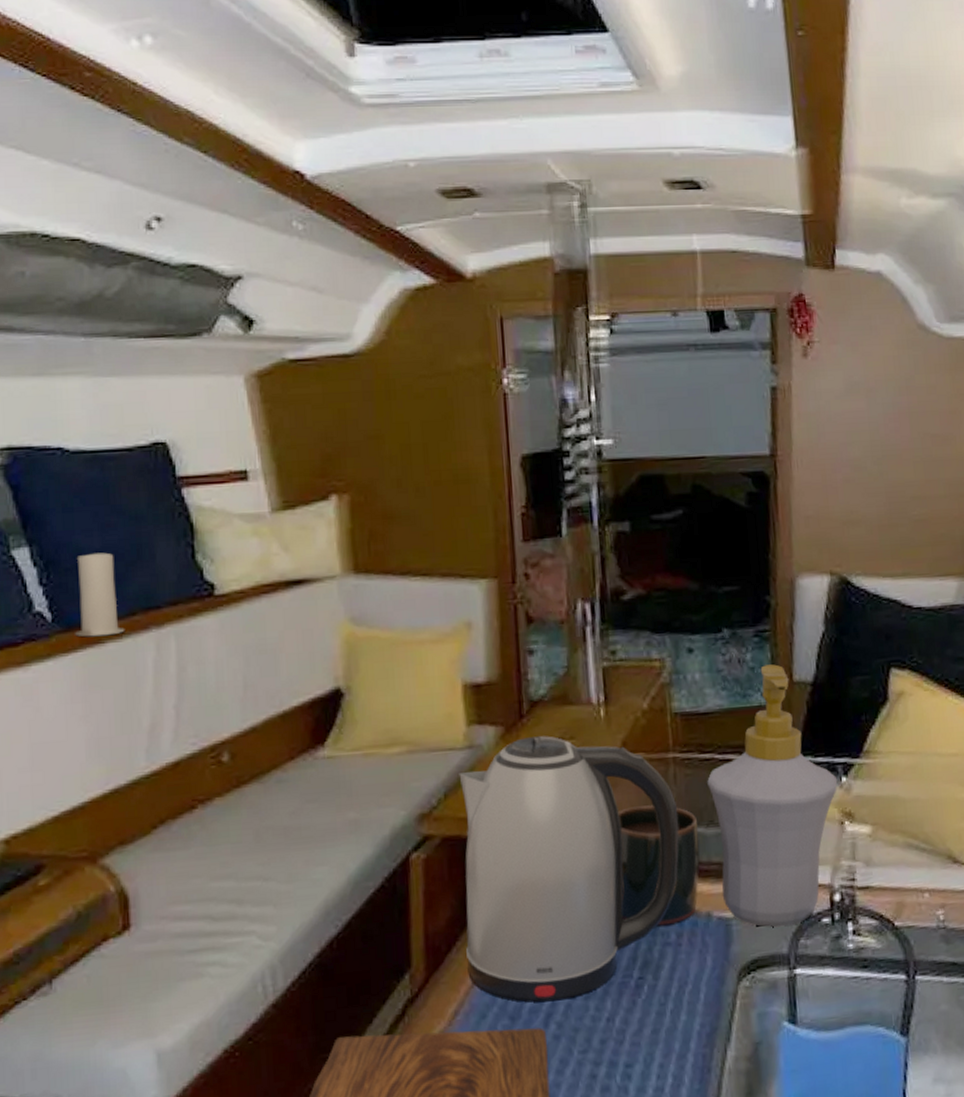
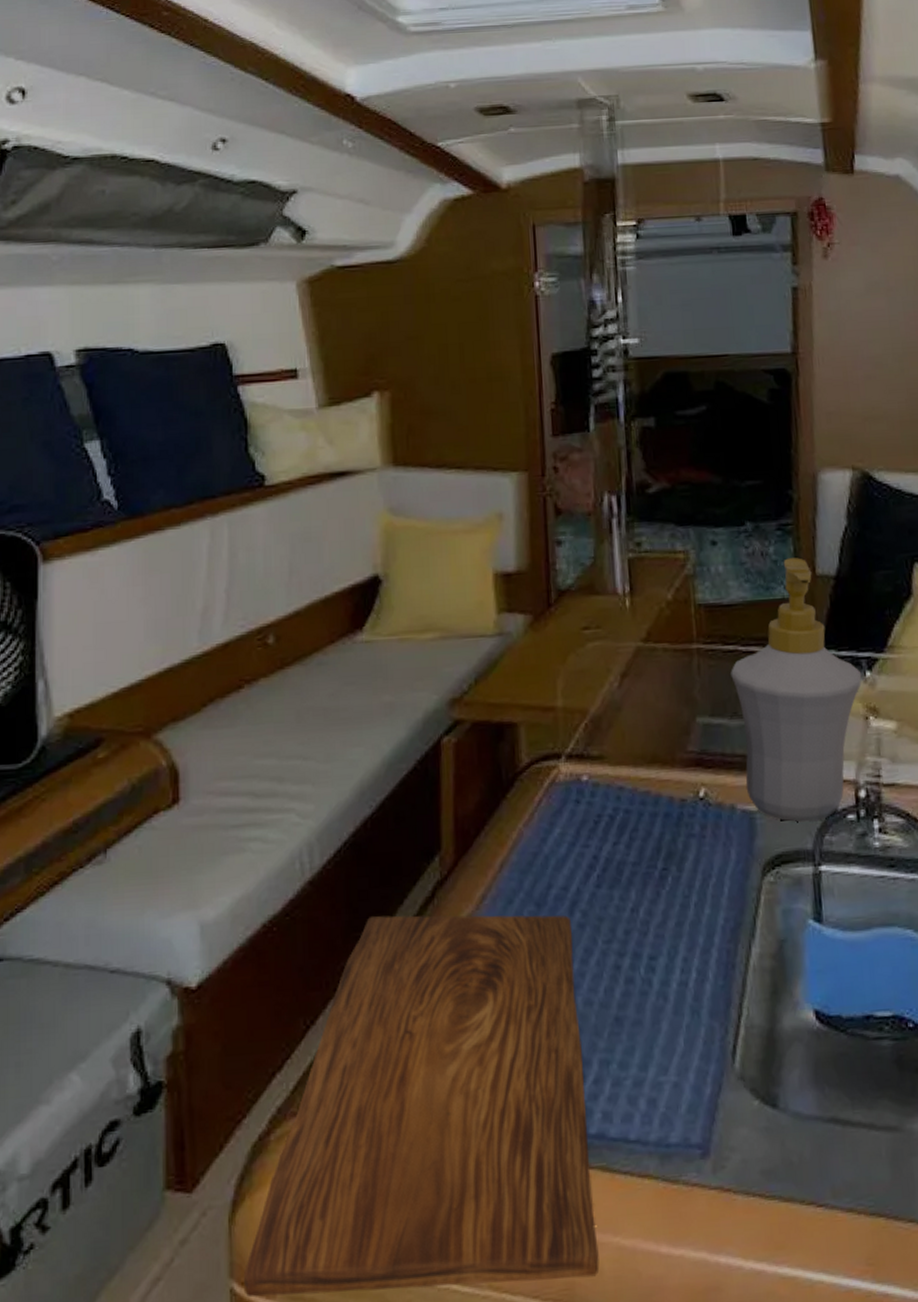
candle: present [73,552,125,637] -> none [137,445,183,524]
kettle: present [459,735,679,1003] -> none [489,624,703,890]
mug: present [618,805,700,926] -> none [643,695,724,817]

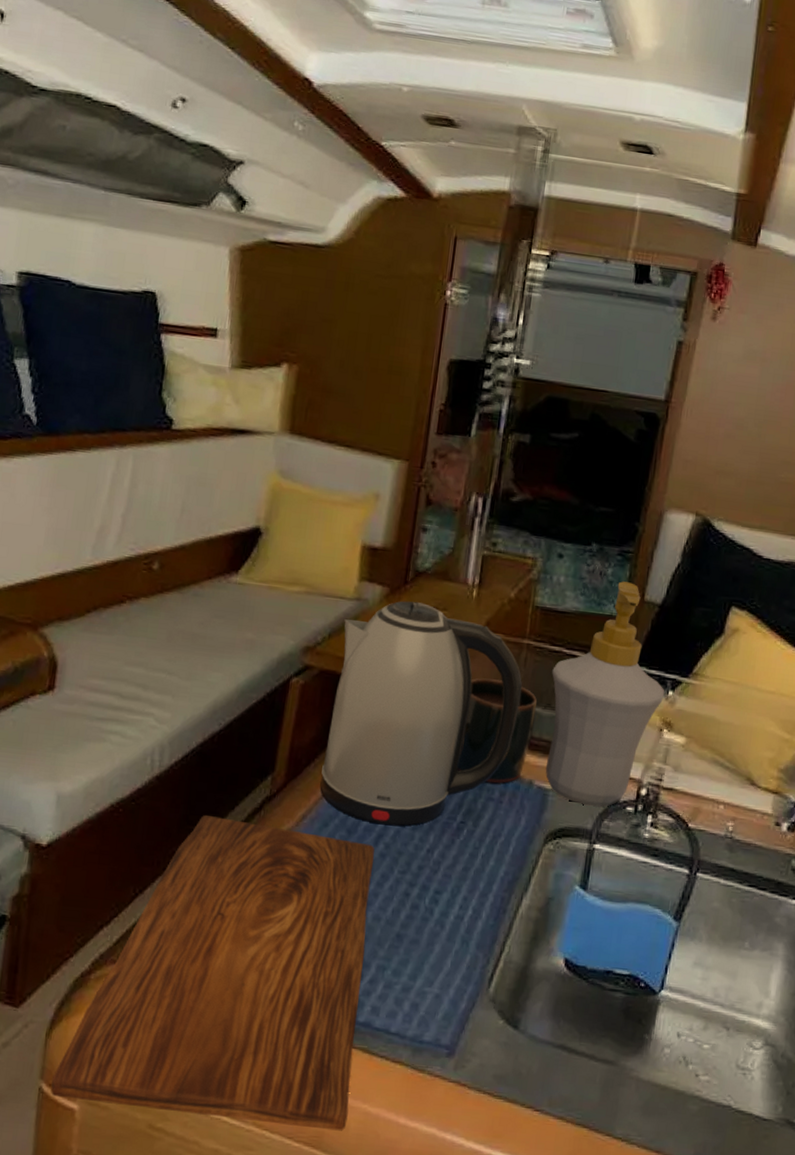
kettle: none [489,624,703,890] -> present [320,601,523,826]
mug: none [643,695,724,817] -> present [457,678,538,784]

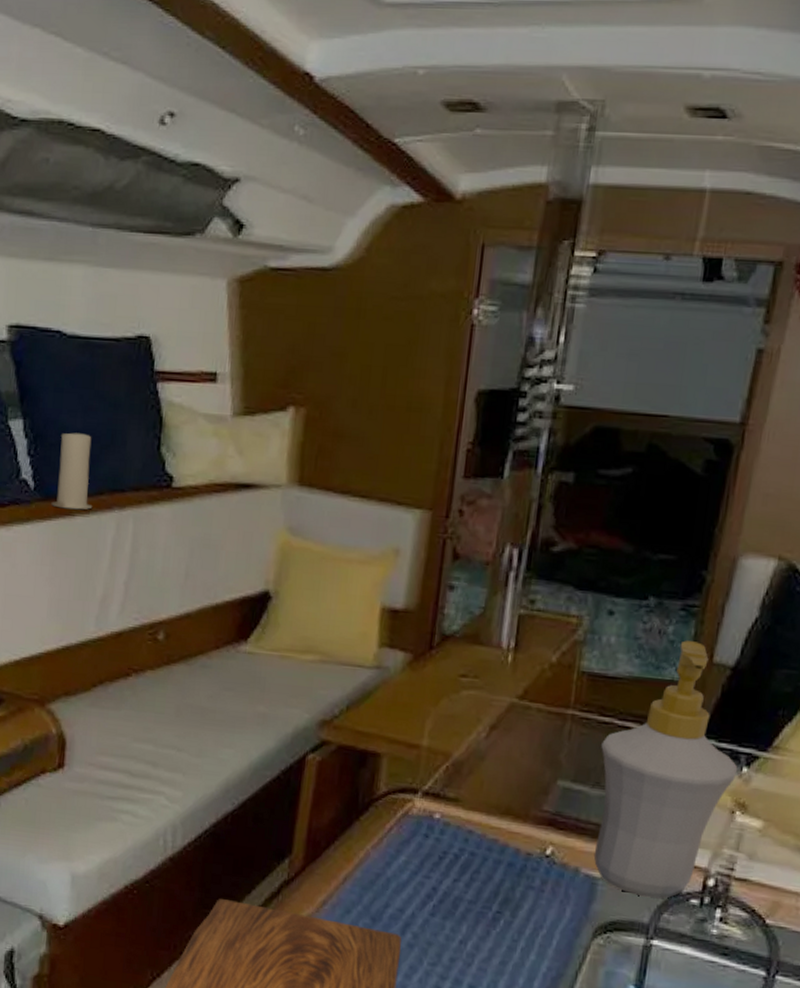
candle: none [52,374,96,446] -> present [50,432,93,510]
kettle: present [320,601,523,826] -> none [341,668,567,915]
mug: present [457,678,538,784] -> none [492,753,584,871]

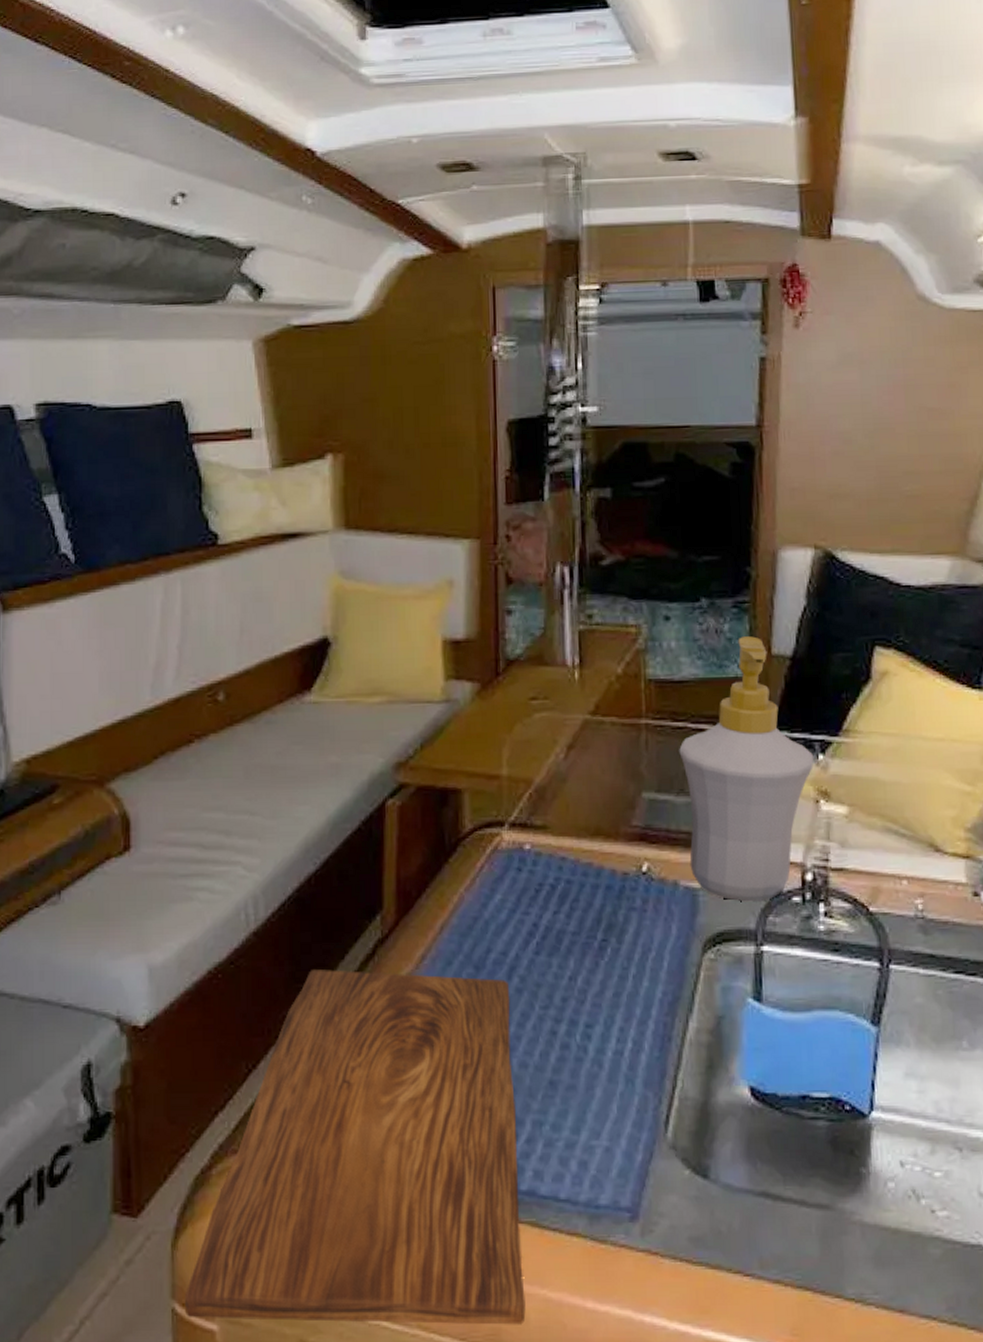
candle: present [50,432,93,510] -> none [93,501,138,579]

